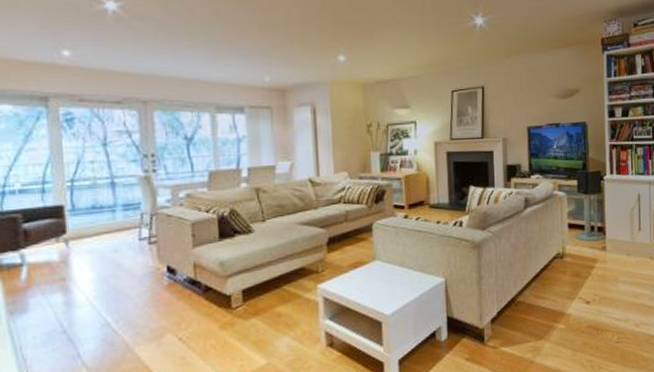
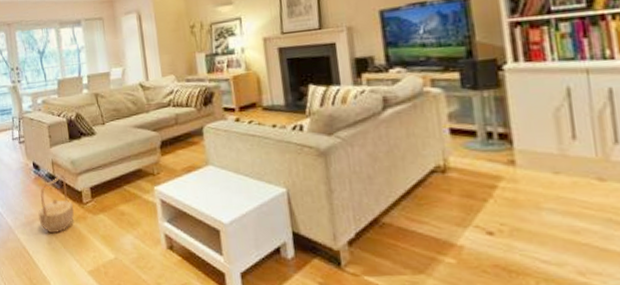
basket: none [170,278,219,346] -> present [38,174,74,232]

